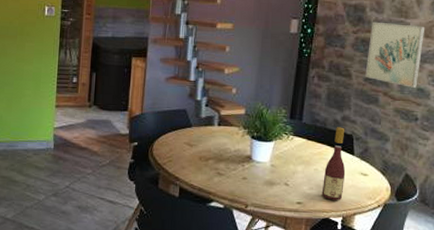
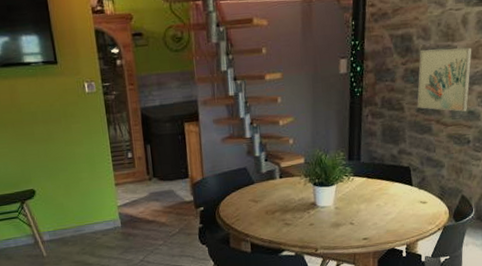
wine bottle: present [321,127,346,200] -> none [385,160,406,231]

